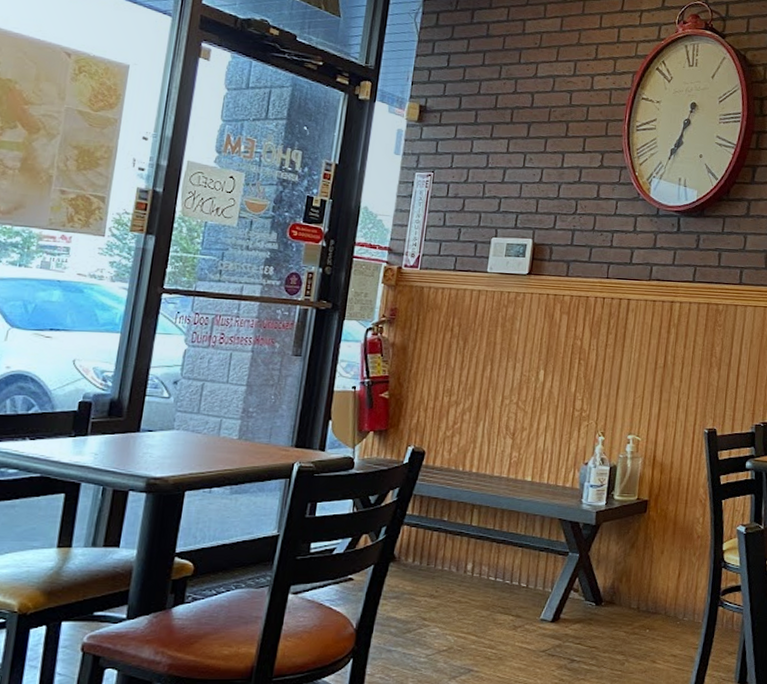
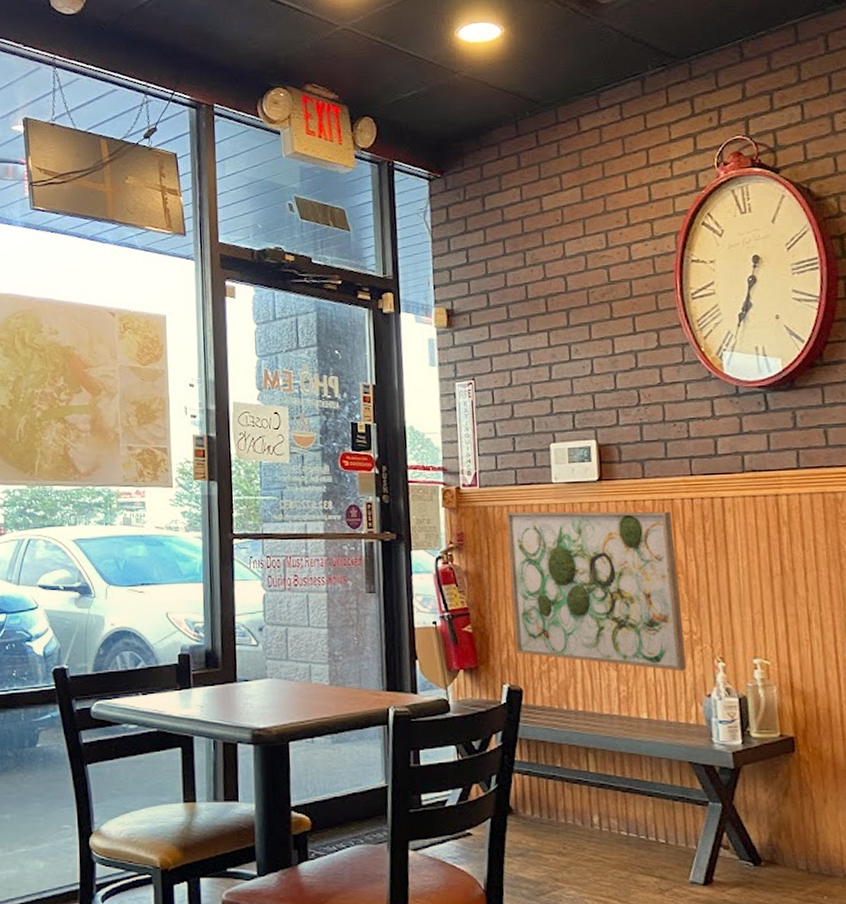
wall art: none [425,293,584,442] -> present [506,511,686,671]

